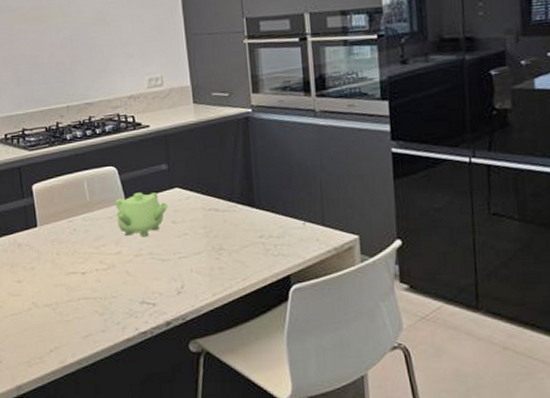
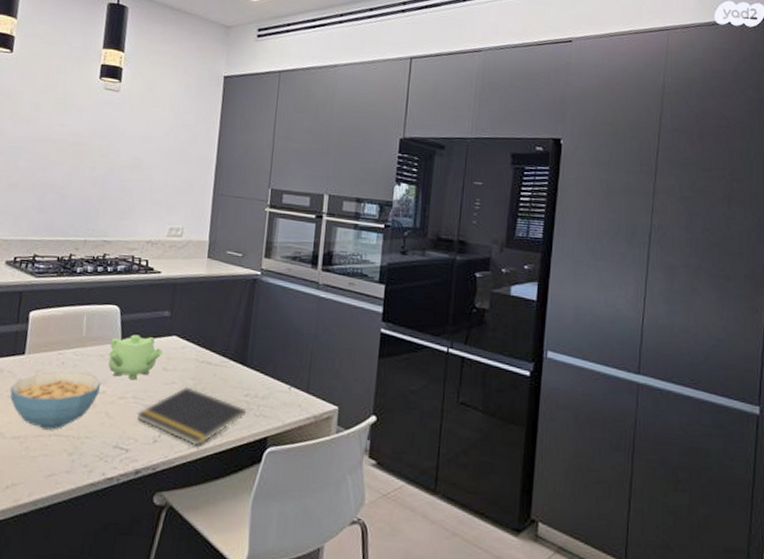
cereal bowl: none [32,237,116,294] -> present [10,371,102,430]
notepad: none [156,236,264,293] -> present [137,387,246,447]

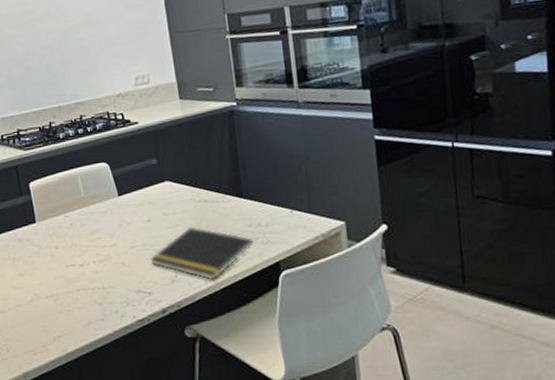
cereal bowl: present [10,371,102,430] -> none [32,230,111,286]
teapot: present [108,334,163,380] -> none [108,186,159,230]

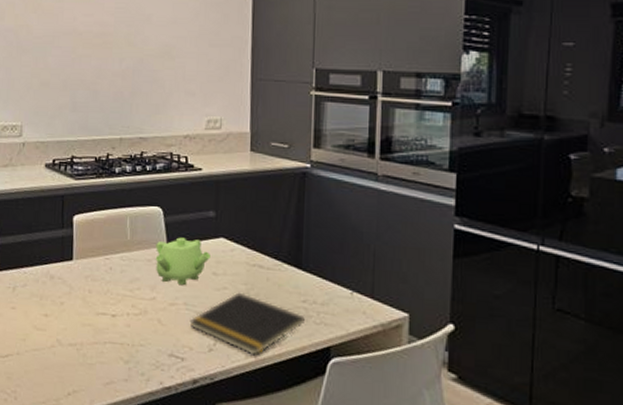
teapot: none [108,186,159,230] -> present [155,237,210,286]

